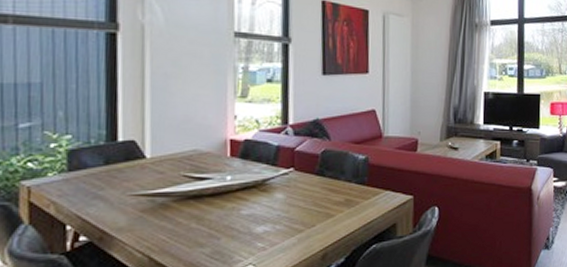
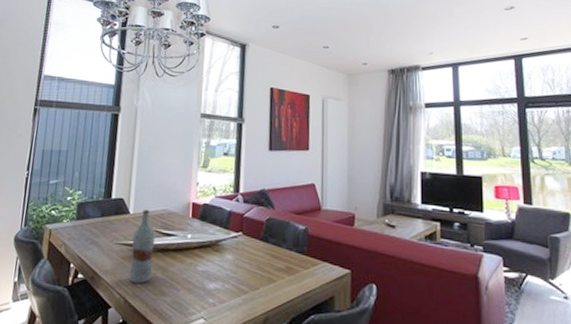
bottle: none [153,151,185,239] -> present [129,209,155,284]

